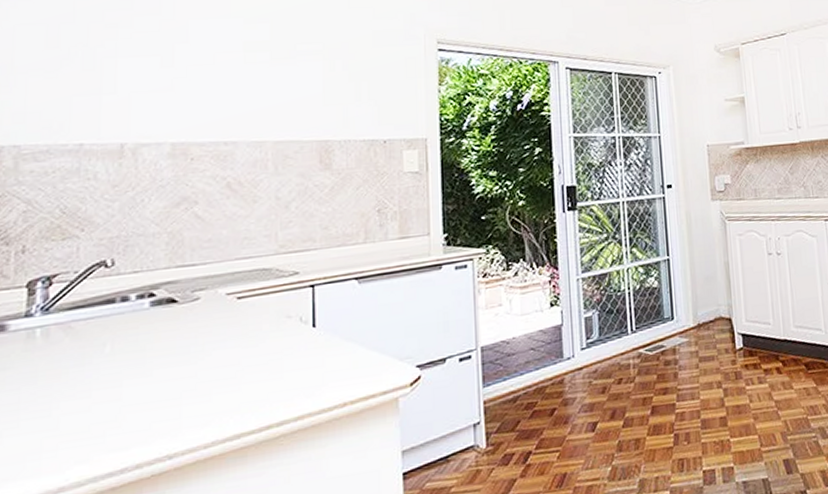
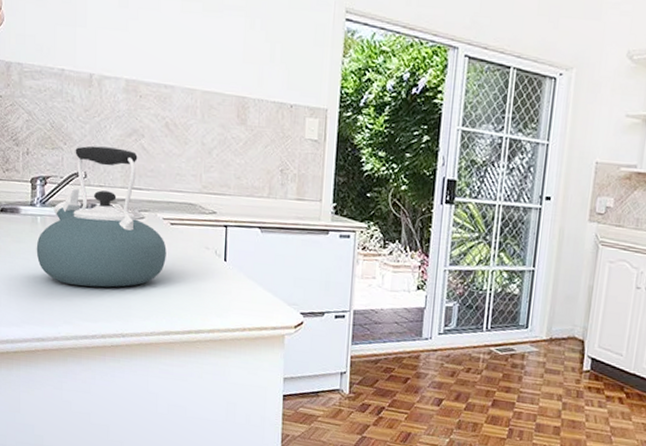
kettle: none [32,222,232,410] -> present [36,145,167,288]

